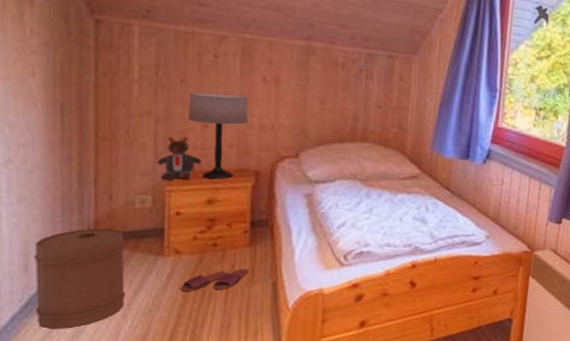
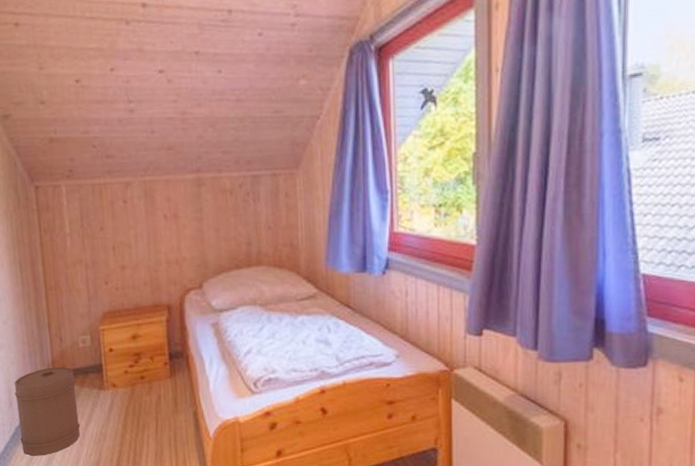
teddy bear: present [157,136,202,181] -> none [90,279,124,321]
slippers: present [180,269,248,292] -> none [120,400,172,422]
table lamp: present [188,92,248,180] -> none [108,235,156,316]

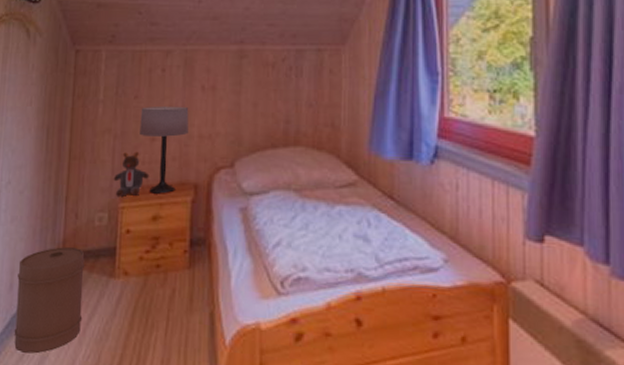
teddy bear: none [90,279,124,321] -> present [113,151,149,198]
table lamp: none [108,235,156,316] -> present [140,105,189,194]

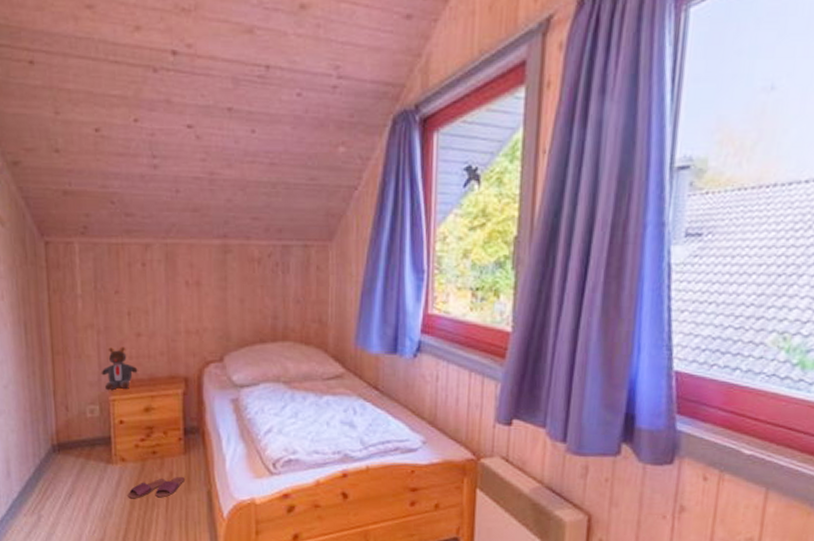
basket: present [14,247,85,354] -> none [14,437,85,531]
slippers: none [127,295,187,319] -> present [128,477,185,499]
table lamp: present [140,105,189,194] -> none [123,301,175,387]

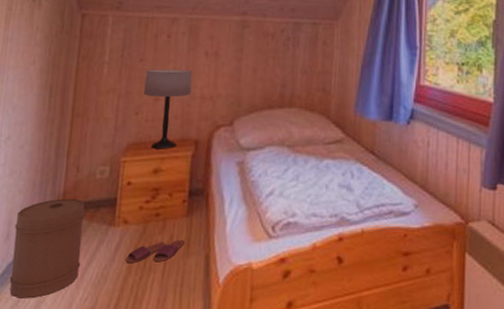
basket: none [14,437,85,531] -> present [9,198,85,299]
teddy bear: present [101,346,138,391] -> none [116,110,152,153]
table lamp: none [123,301,175,387] -> present [144,69,193,149]

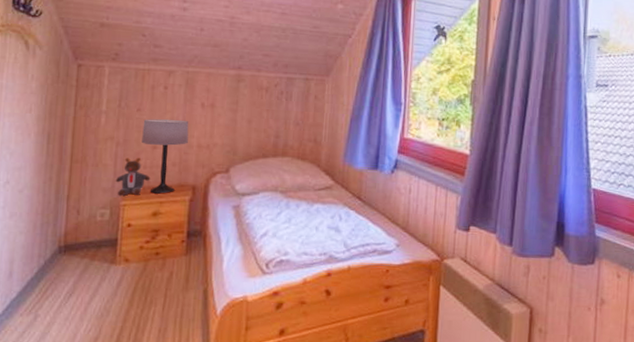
basket: present [9,198,85,299] -> none [14,239,87,331]
teddy bear: none [116,110,152,153] -> present [115,157,150,197]
slippers: present [125,240,184,264] -> none [127,276,183,298]

